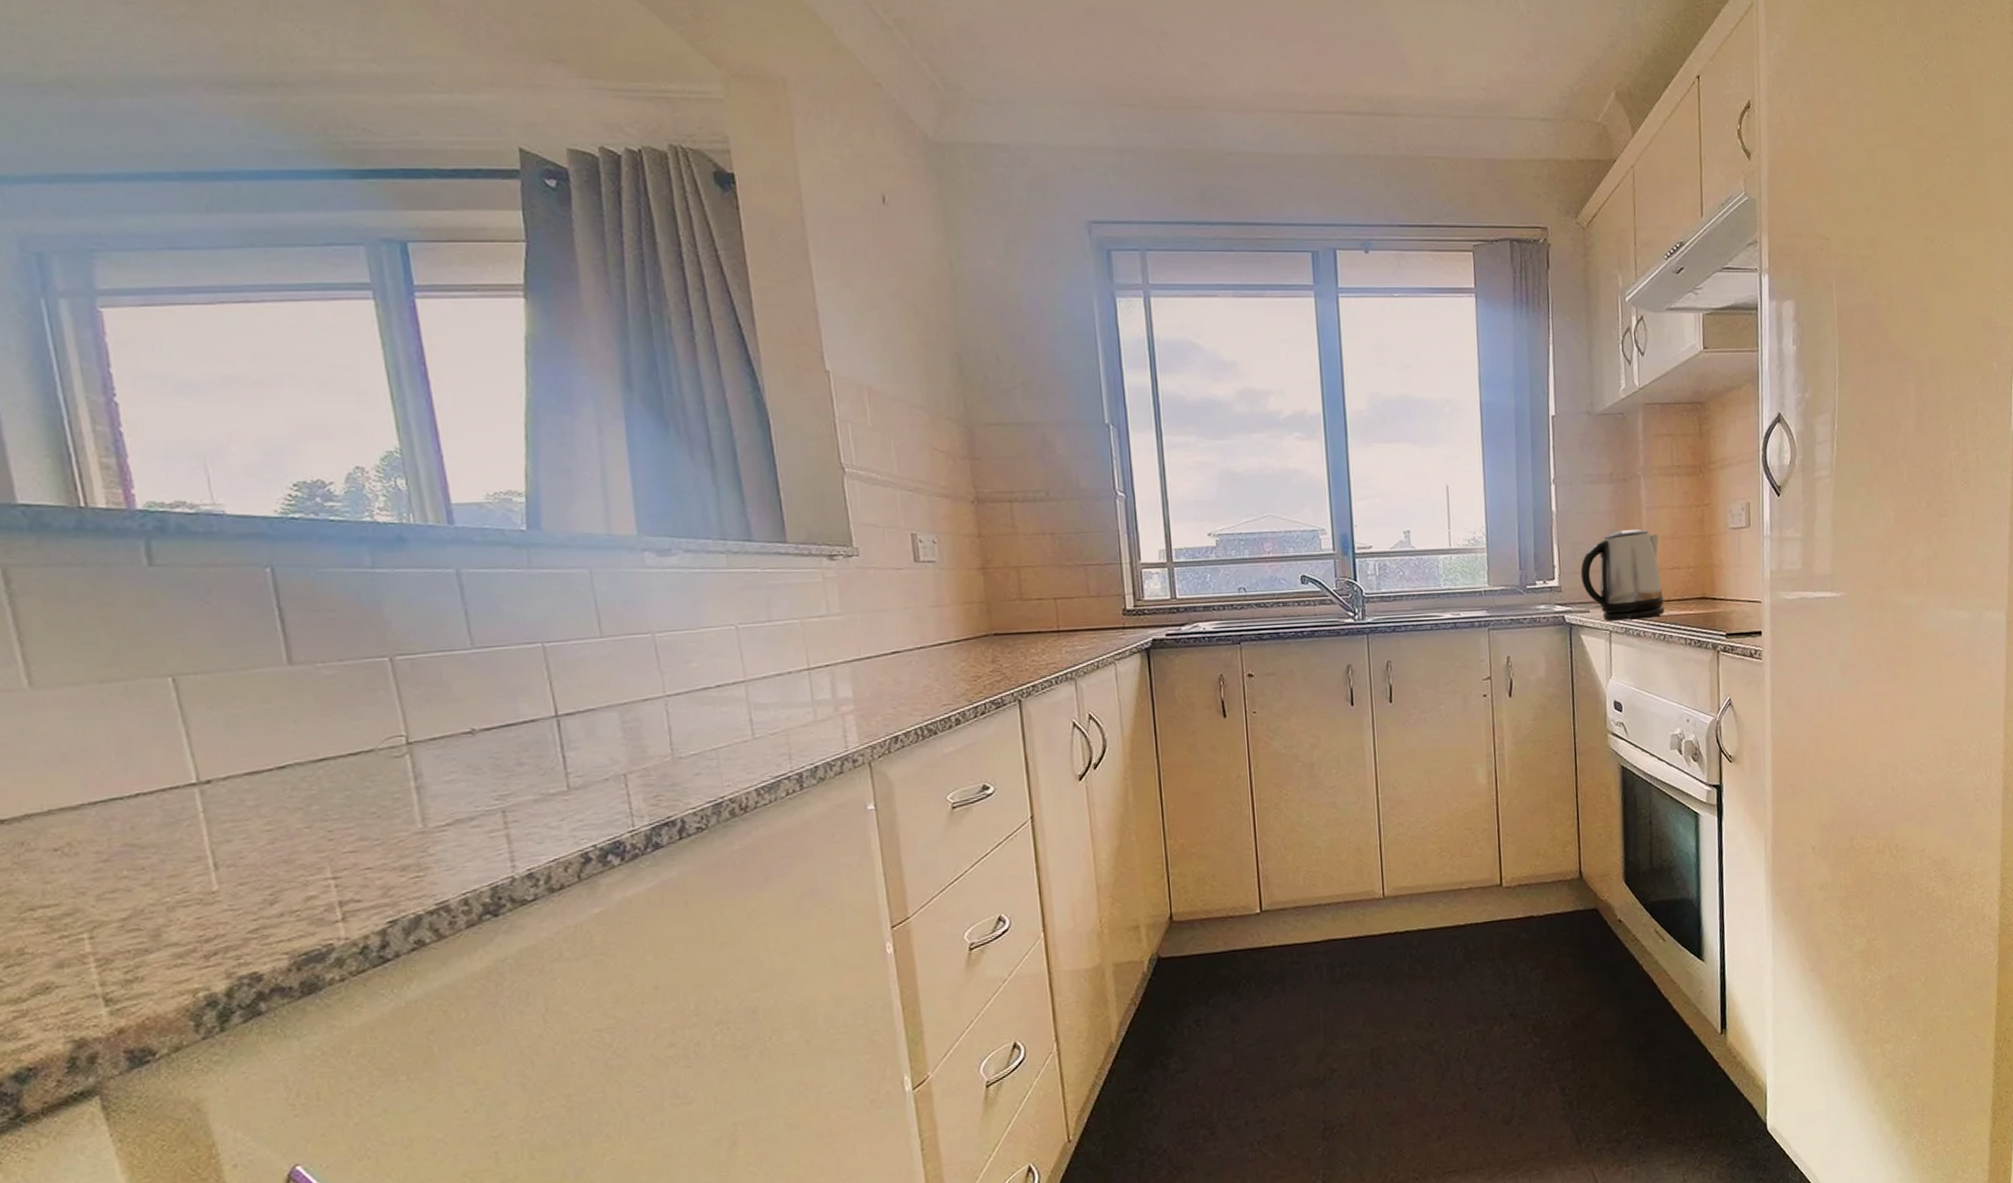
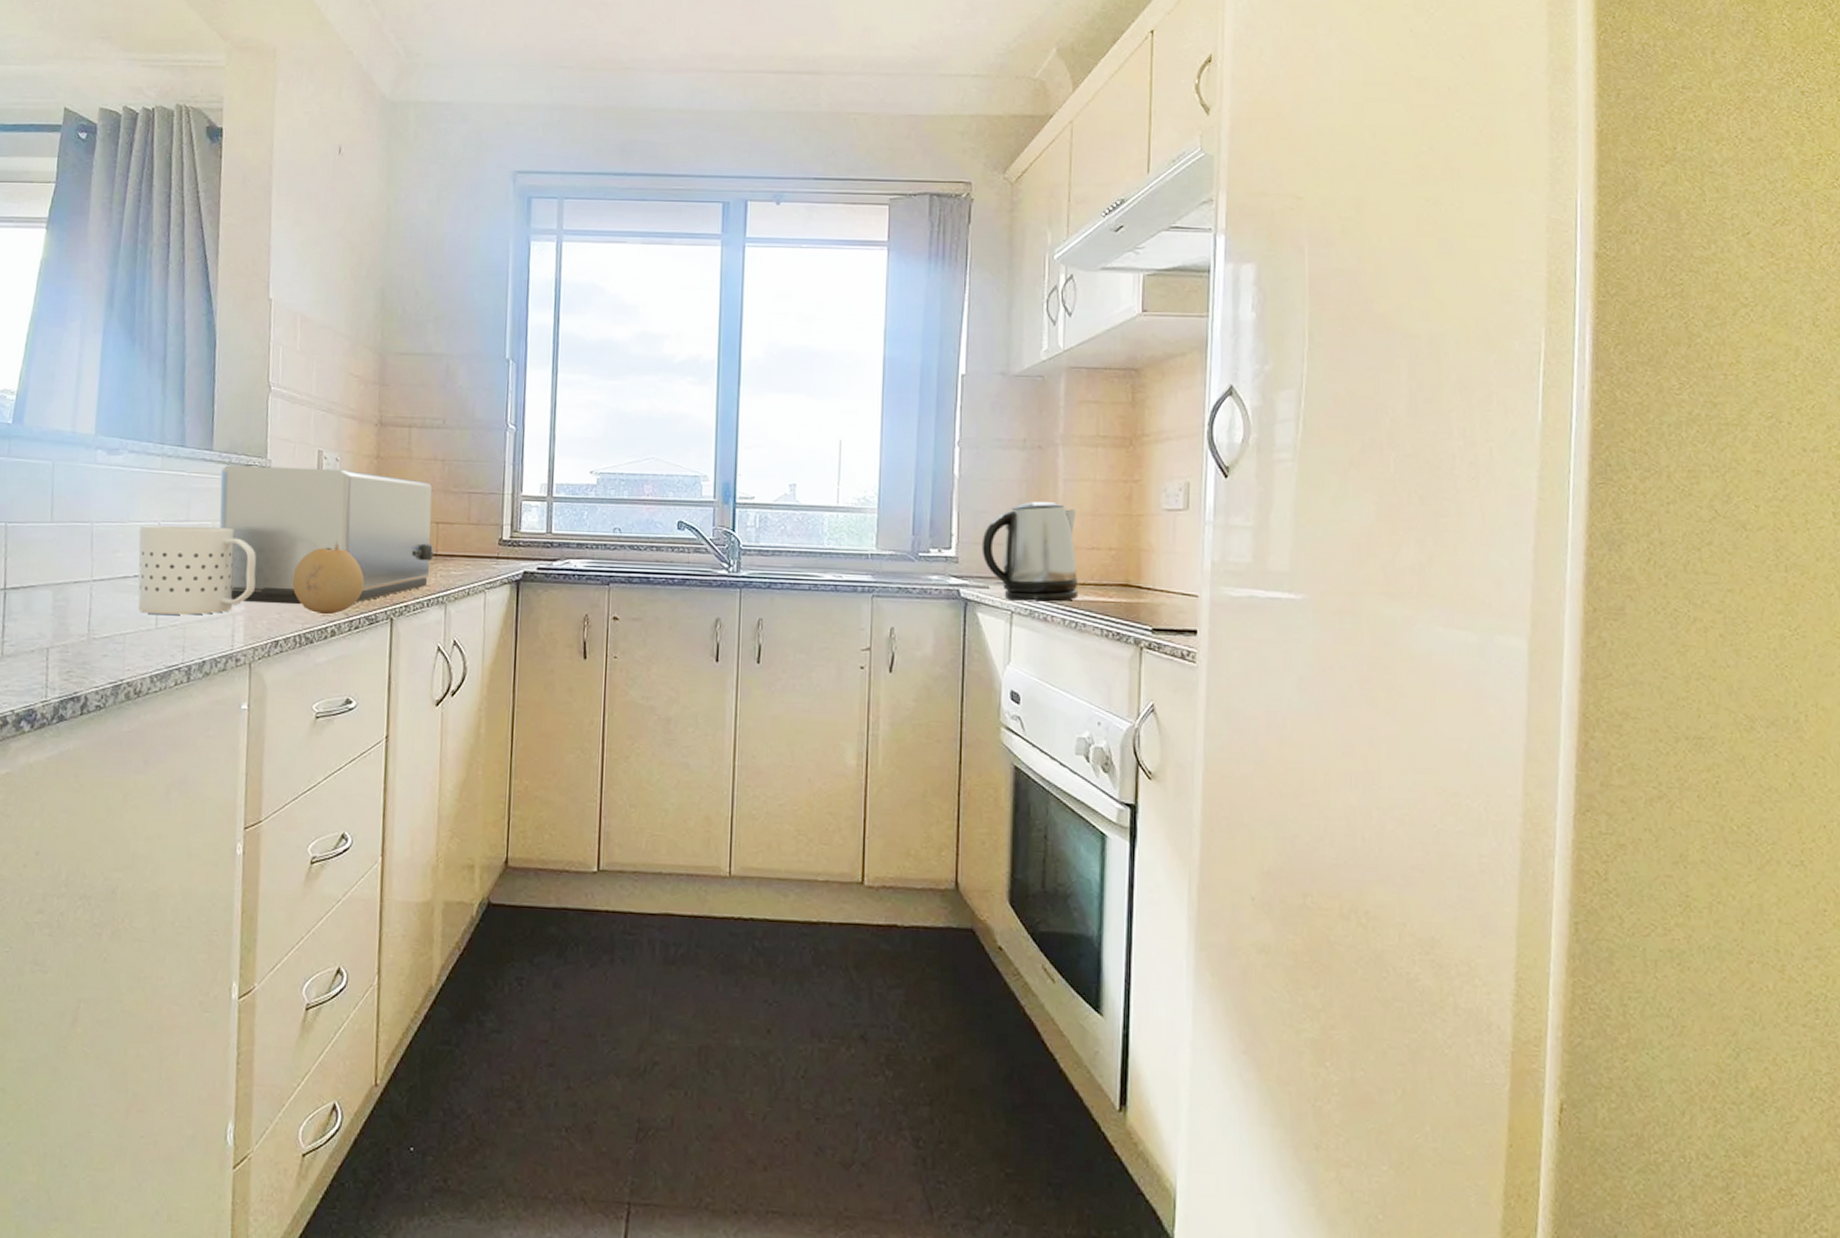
mug: none [713,624,863,724] -> present [138,525,257,615]
toaster: none [801,551,1056,700] -> present [219,465,434,604]
fruit: none [903,634,985,704] -> present [292,547,365,615]

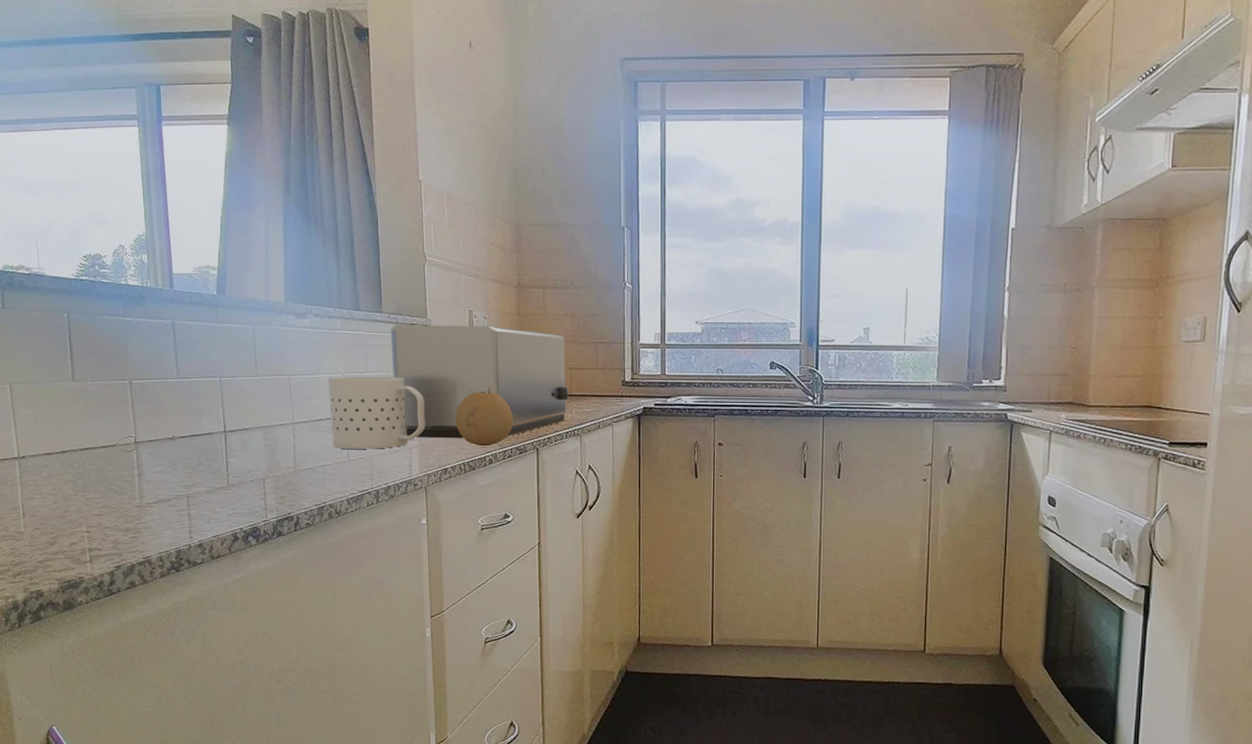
kettle: present [981,501,1079,603] -> none [1026,336,1108,423]

